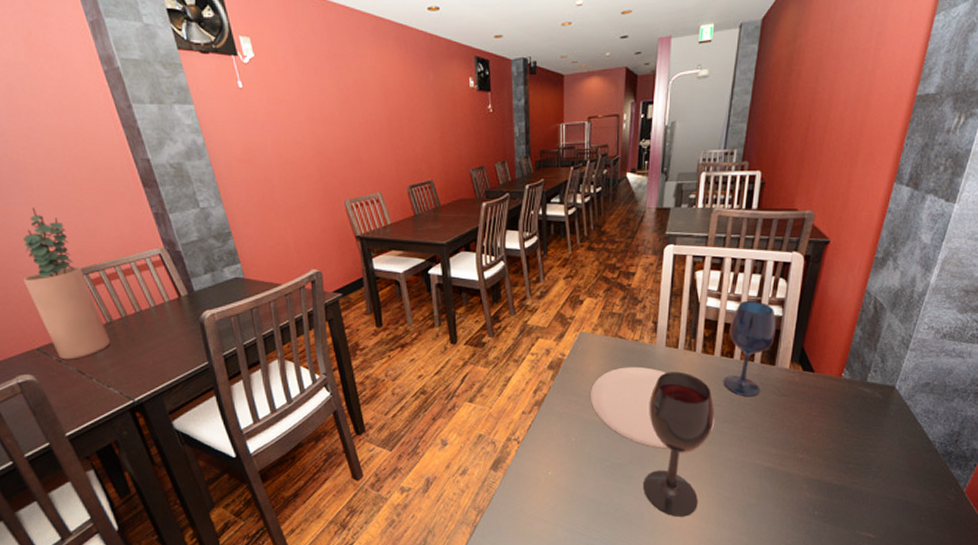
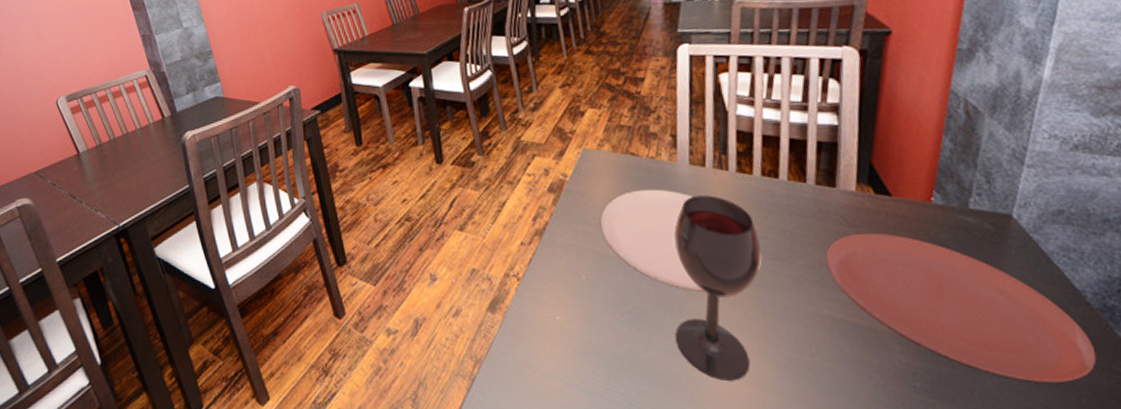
vase: present [23,207,111,361] -> none [26,34,100,185]
wineglass: present [723,300,776,397] -> none [768,106,832,228]
plate: none [762,400,936,508] -> present [825,232,1097,384]

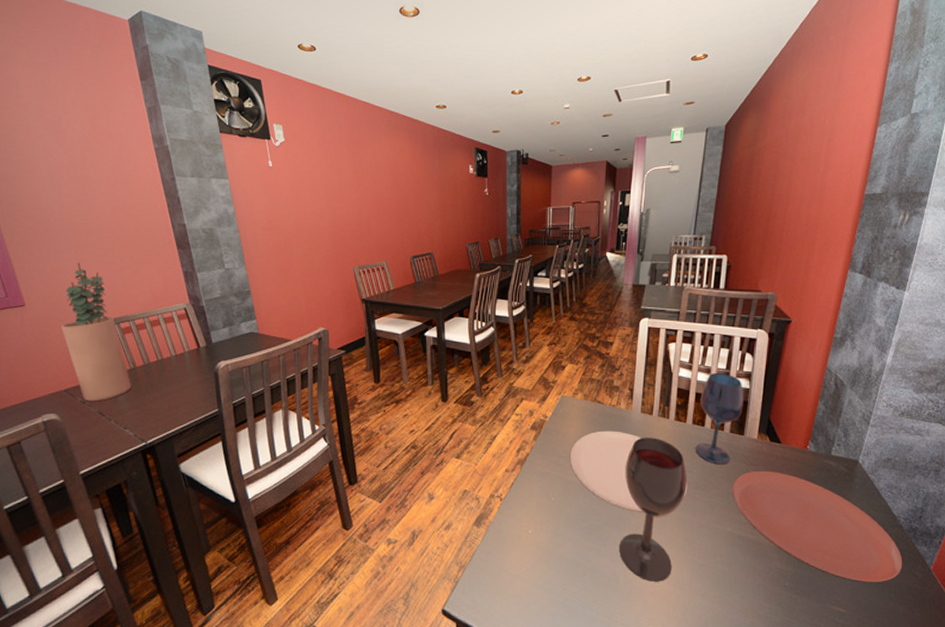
vase: none [26,34,100,185] -> present [61,262,132,403]
wineglass: none [768,106,832,228] -> present [695,372,743,465]

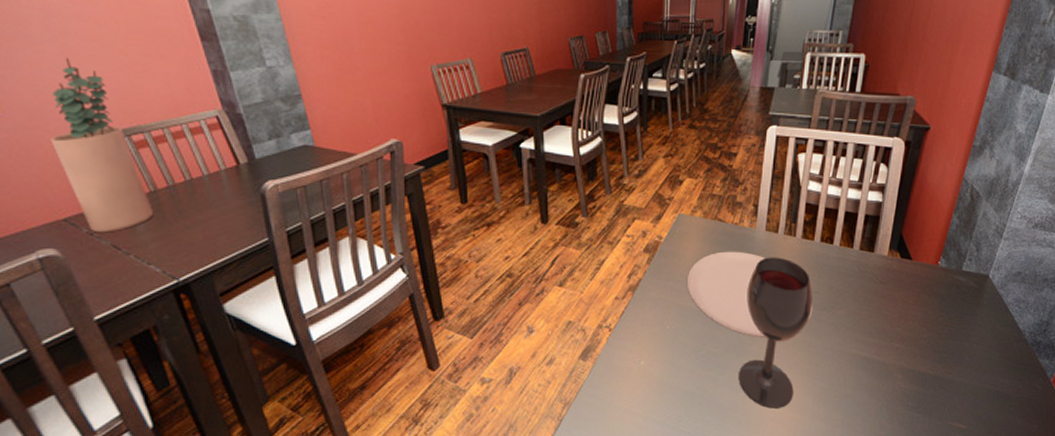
wineglass: present [695,372,743,465] -> none [822,185,876,284]
plate: present [732,470,903,583] -> none [859,288,1025,398]

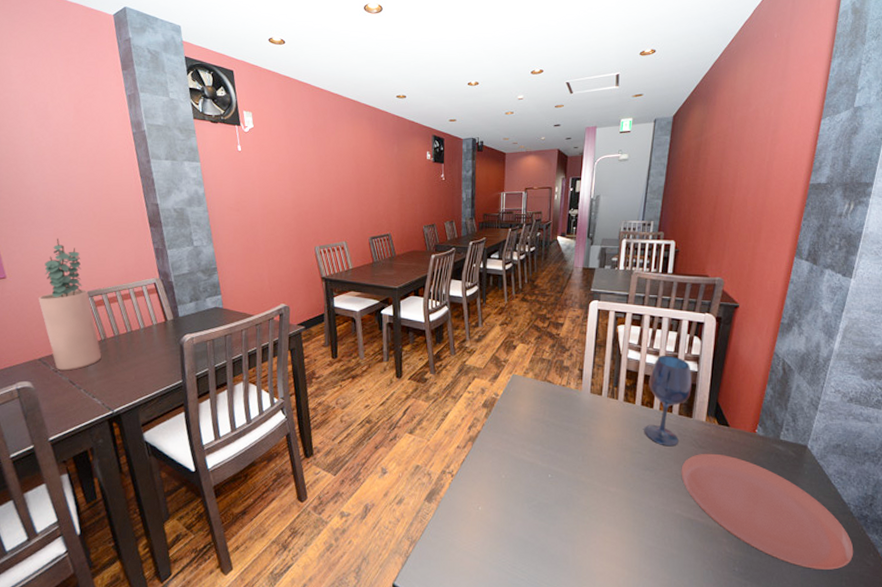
plate: present [687,251,813,337] -> none [521,410,637,492]
wine glass: present [739,257,812,409] -> none [568,417,635,563]
wineglass: none [822,185,876,284] -> present [644,355,691,447]
plate: none [859,288,1025,398] -> present [681,453,854,571]

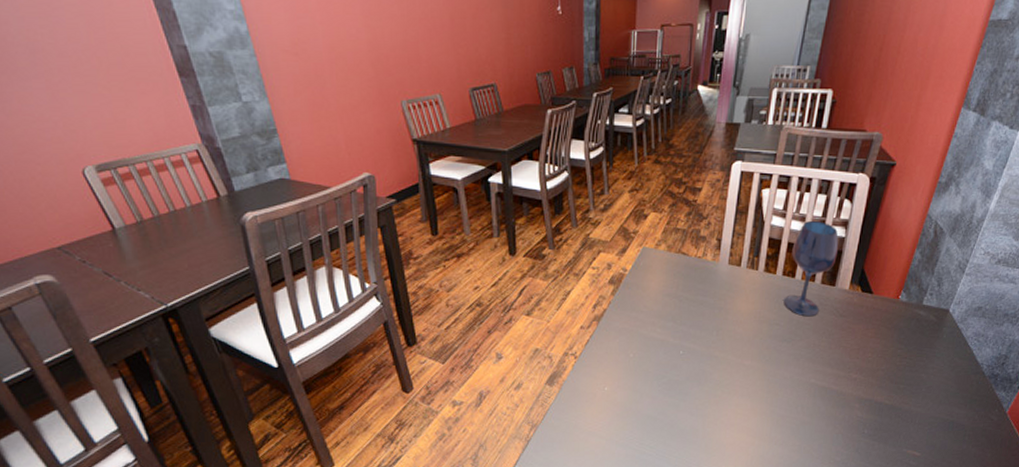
vase: present [38,238,102,372] -> none [41,92,141,262]
plate: present [681,453,854,571] -> none [819,321,981,428]

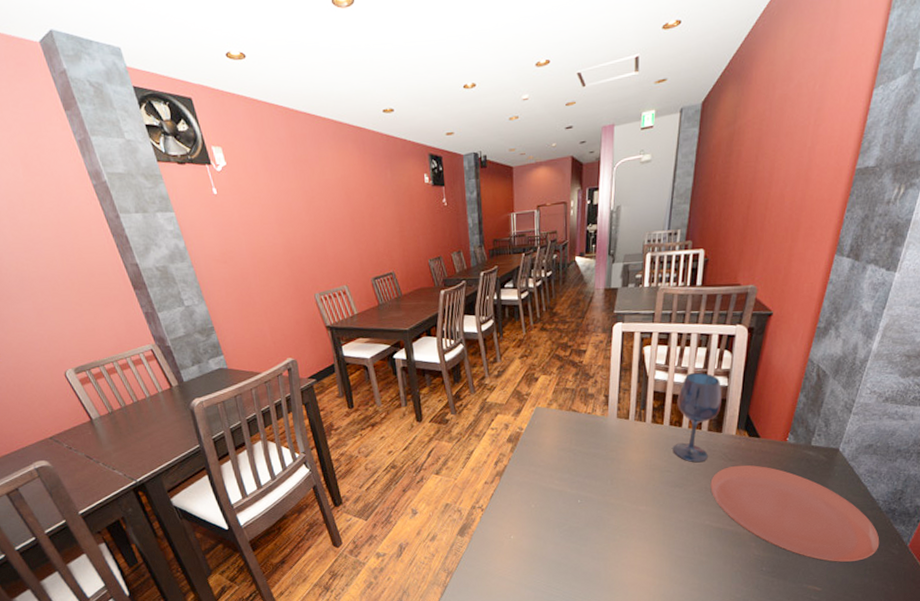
plate: none [819,321,981,428] -> present [710,465,880,563]

